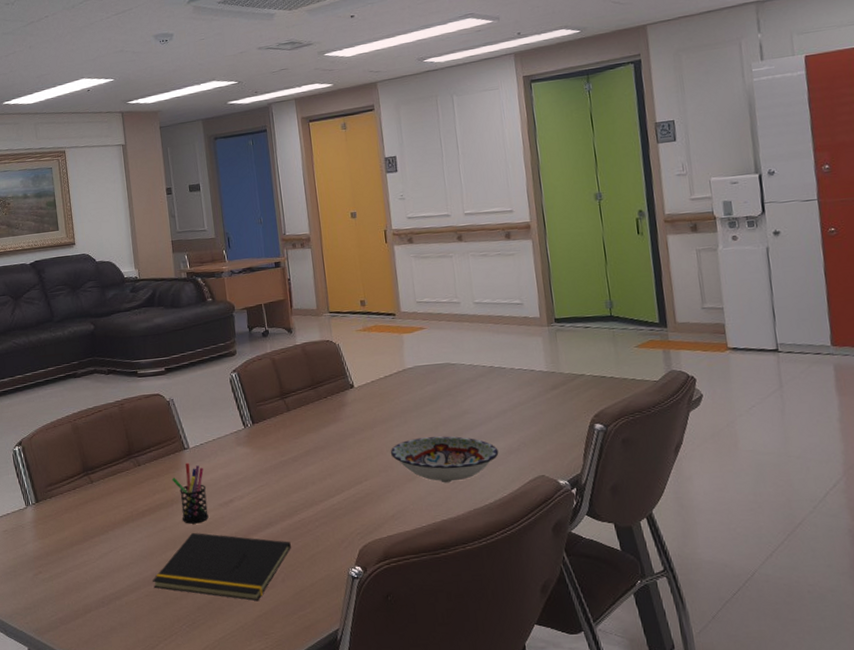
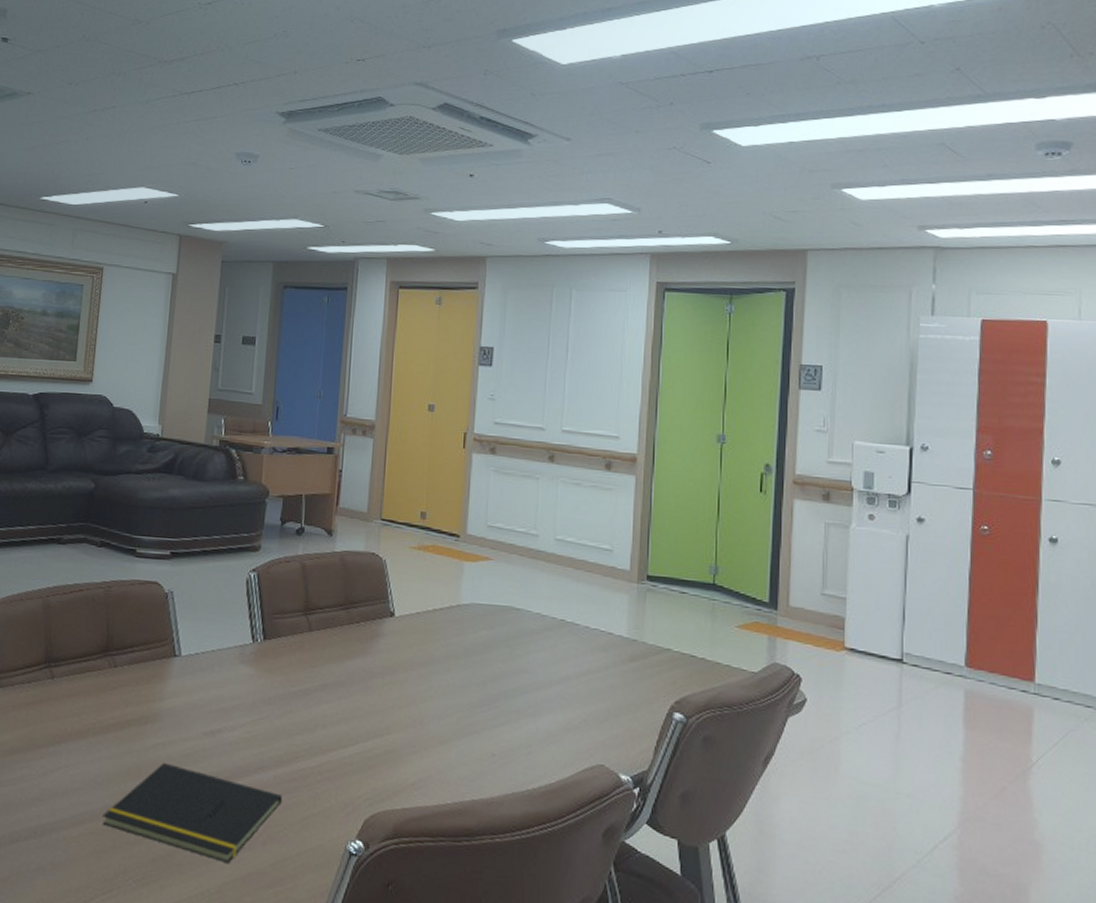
pen holder: present [172,462,209,524] -> none [151,673,193,752]
bowl: present [390,436,499,483] -> none [423,692,554,755]

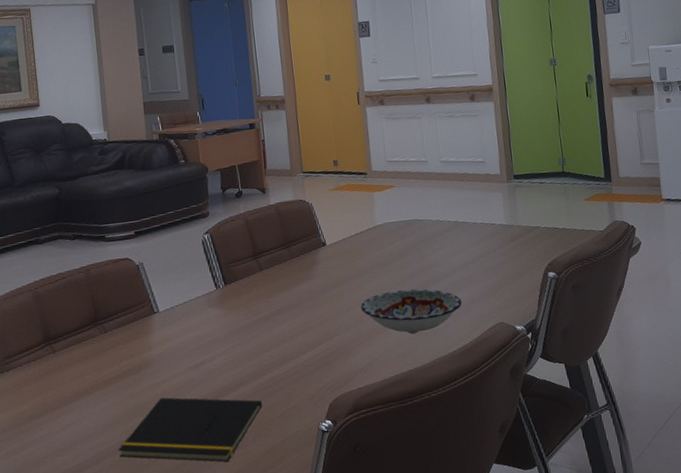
bowl: none [423,692,554,755] -> present [360,289,462,335]

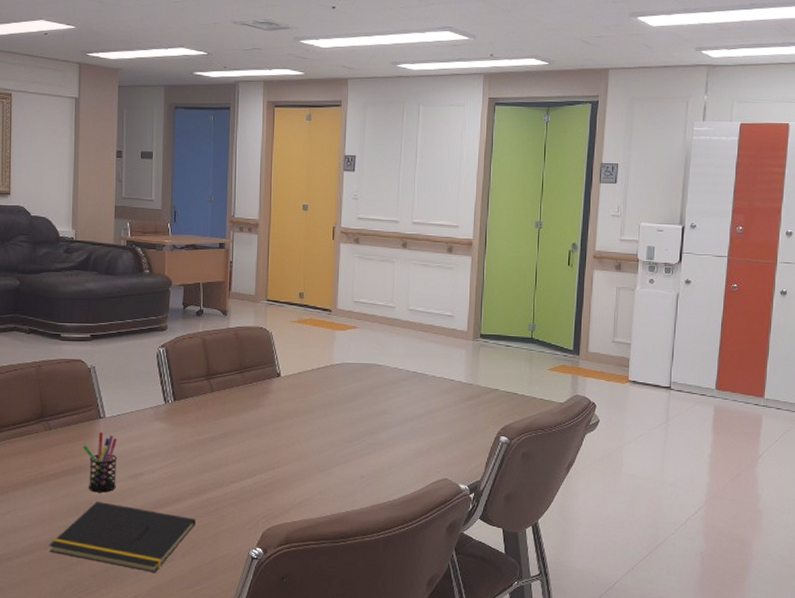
pen holder: none [140,327,178,389] -> present [82,432,118,493]
bowl: present [360,289,462,335] -> none [306,432,409,477]

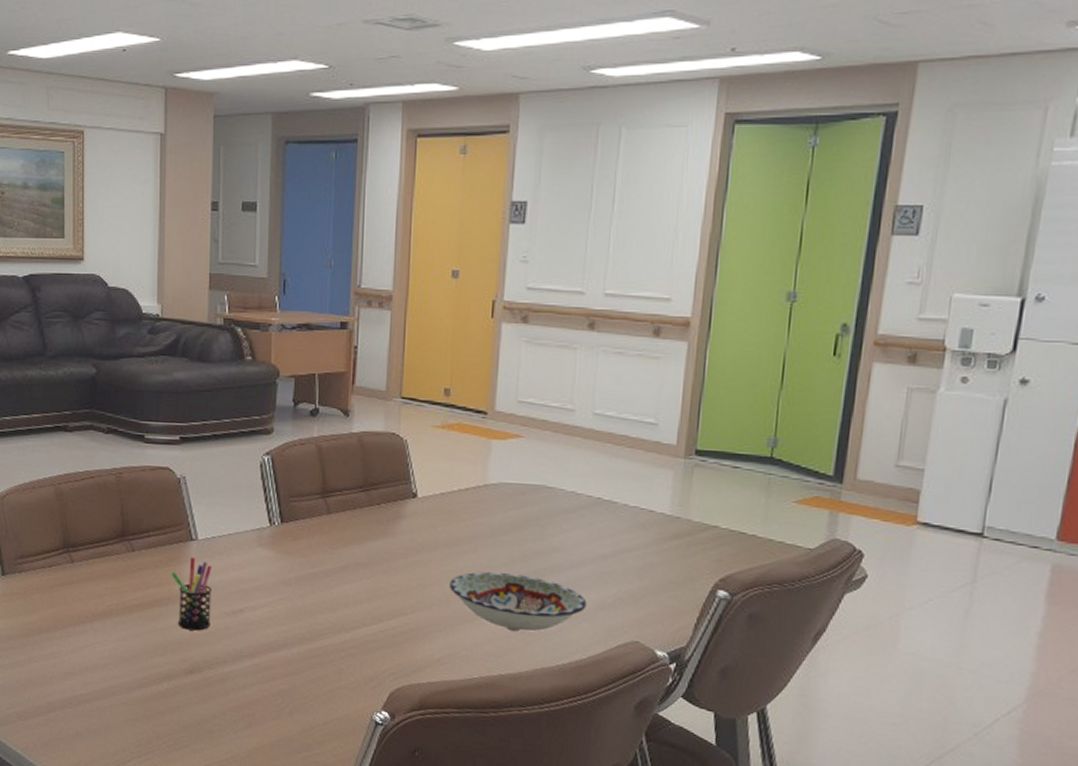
notepad: present [49,501,196,572] -> none [133,640,307,731]
bowl: none [306,432,409,477] -> present [448,571,587,632]

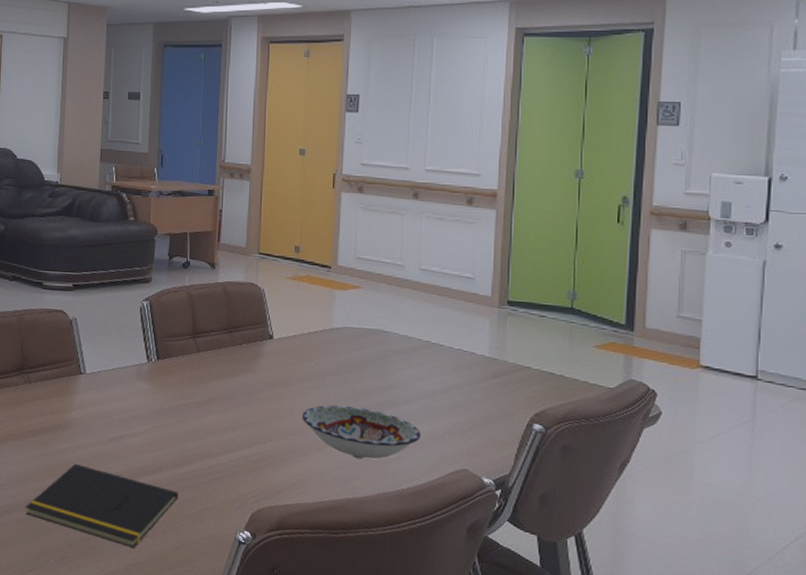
notepad: none [133,640,307,731] -> present [25,463,178,548]
pen holder: present [171,556,213,631] -> none [62,388,98,455]

